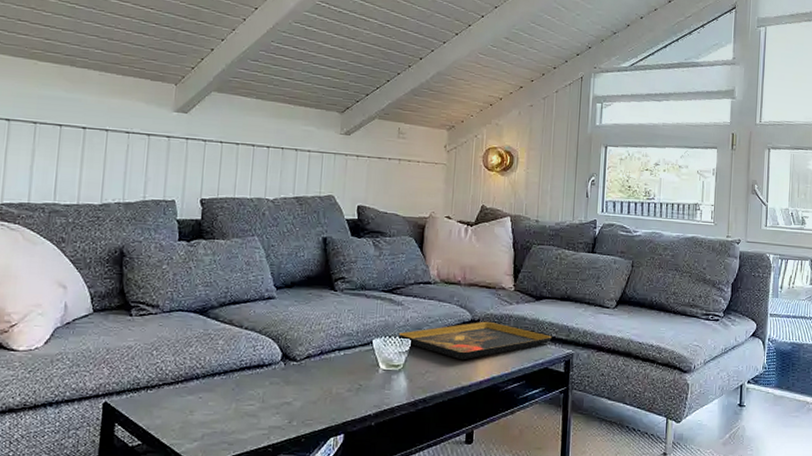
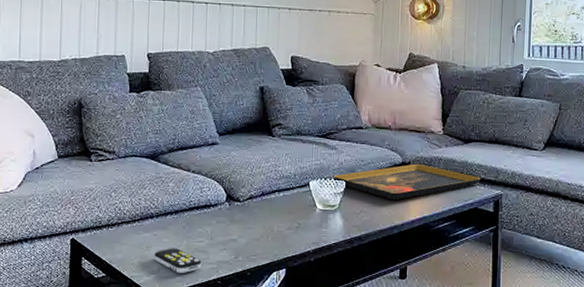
remote control: none [198,412,252,440] -> present [154,248,202,273]

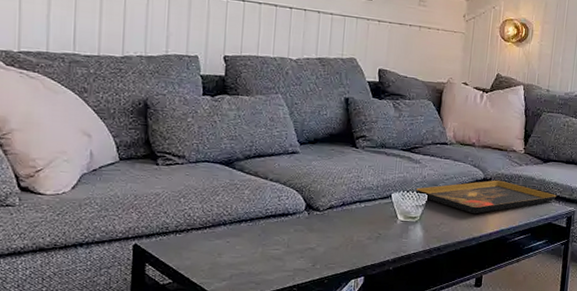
remote control: present [154,248,202,273] -> none [226,255,277,280]

